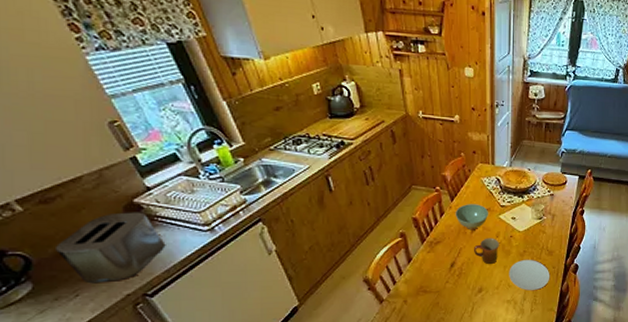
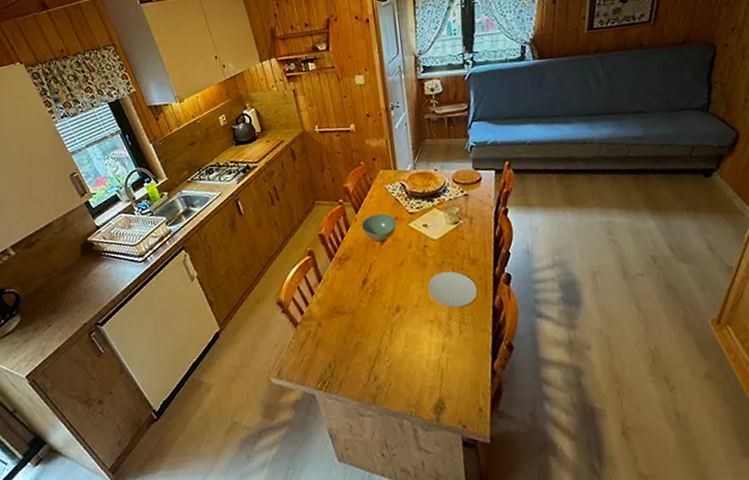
toaster: present [56,212,166,284] -> none [36,249,111,315]
mug: present [473,238,499,265] -> none [384,249,413,280]

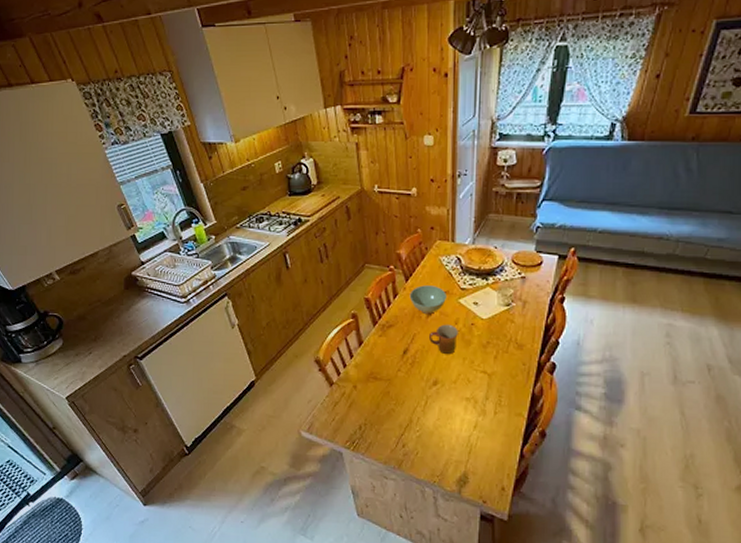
mug: none [384,249,413,280] -> present [428,324,458,355]
plate: present [427,271,478,308] -> none [469,352,520,389]

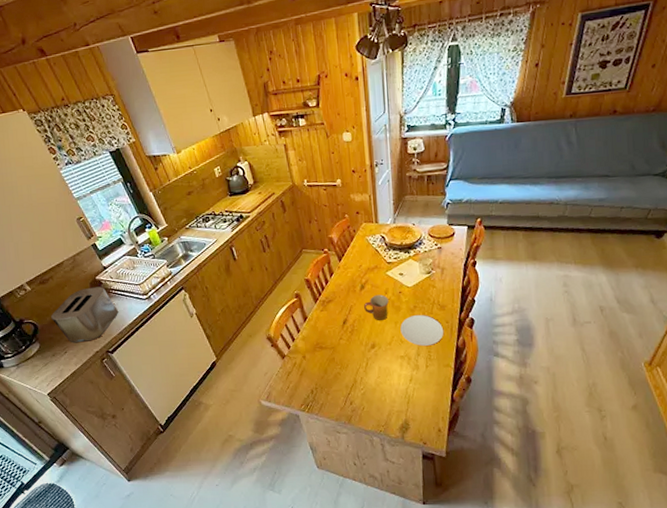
toaster: none [79,283,153,344] -> present [51,286,119,343]
bowl: present [409,285,446,315] -> none [343,262,376,288]
plate: none [469,352,520,389] -> present [400,315,444,346]

